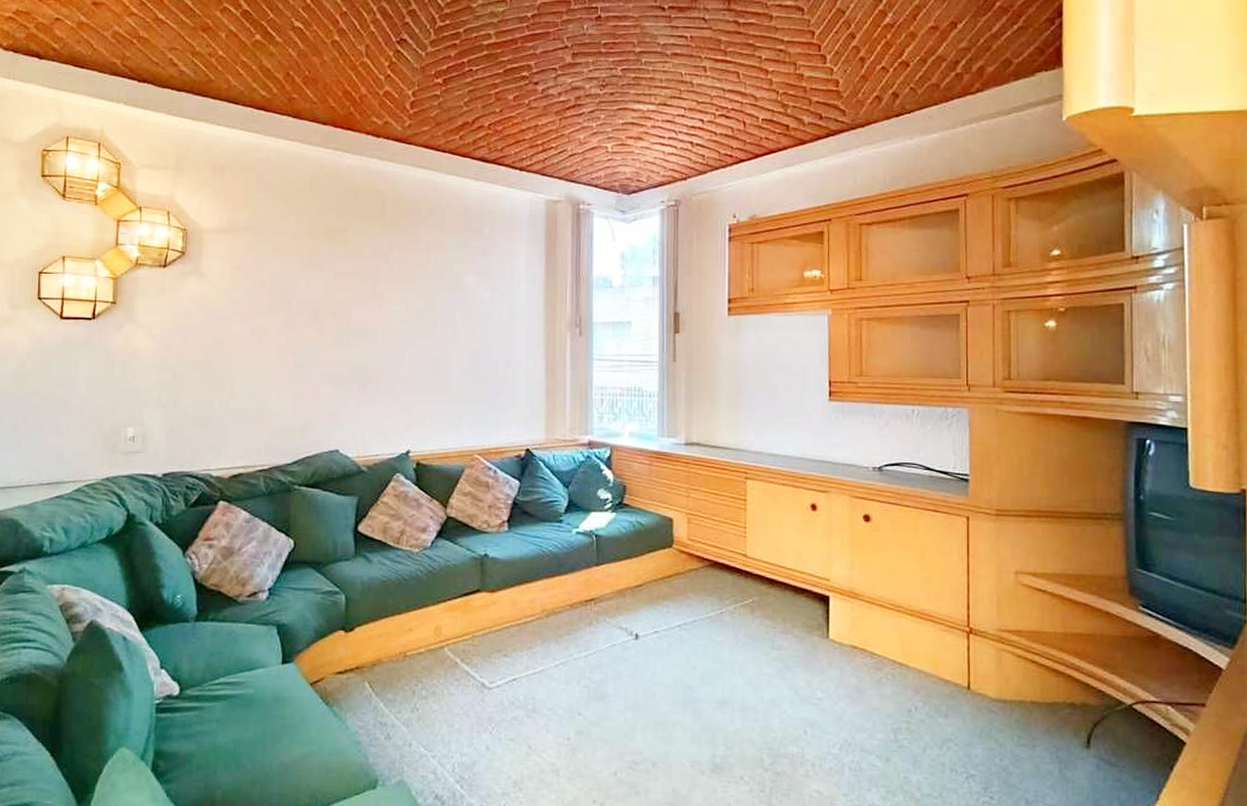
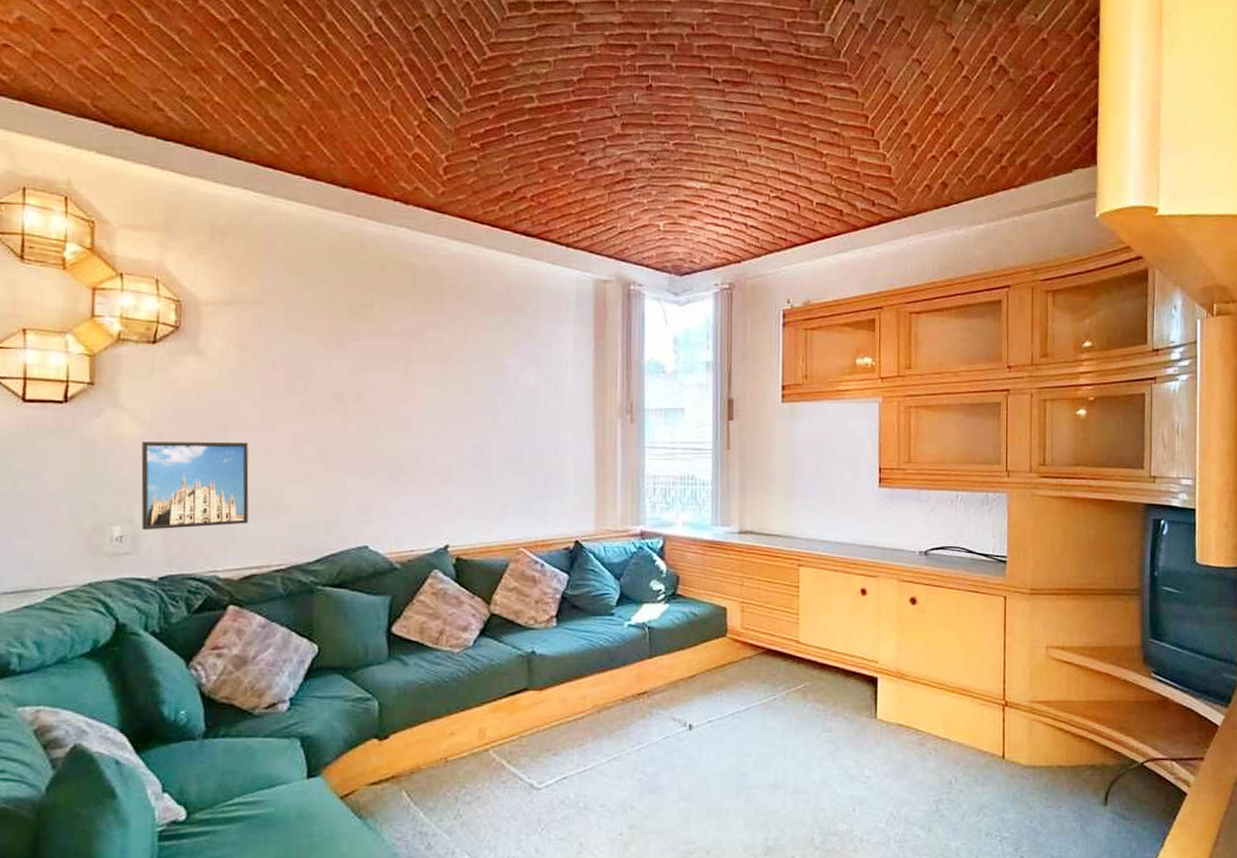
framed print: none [150,353,239,432] -> present [141,441,249,530]

